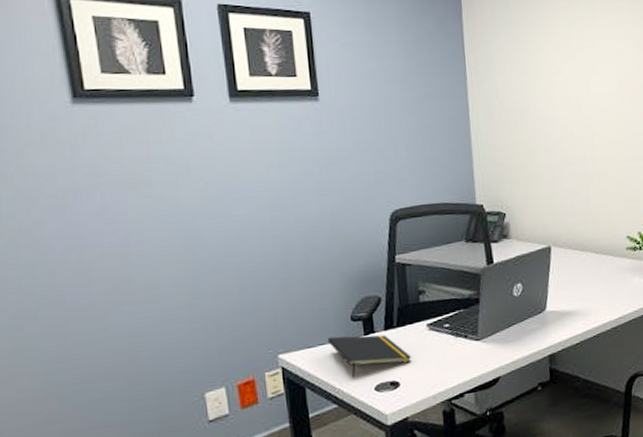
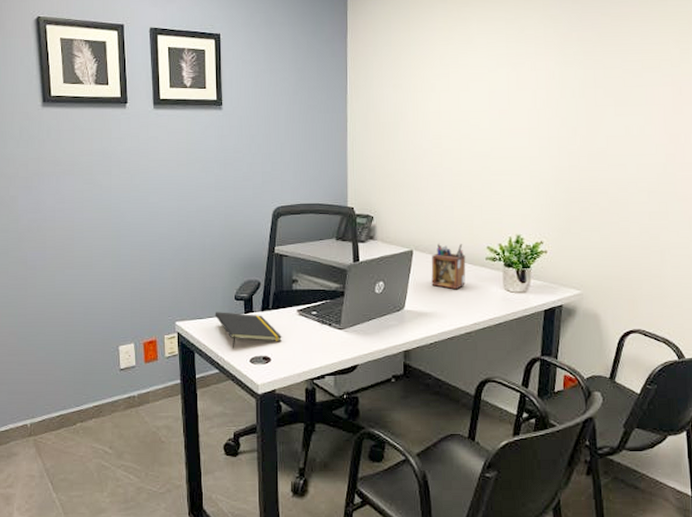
desk organizer: none [571,235,608,285] -> present [431,243,466,290]

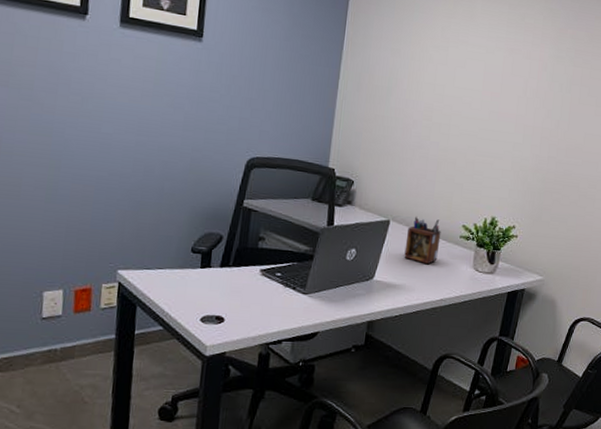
notepad: present [215,312,283,349] -> none [165,263,241,306]

